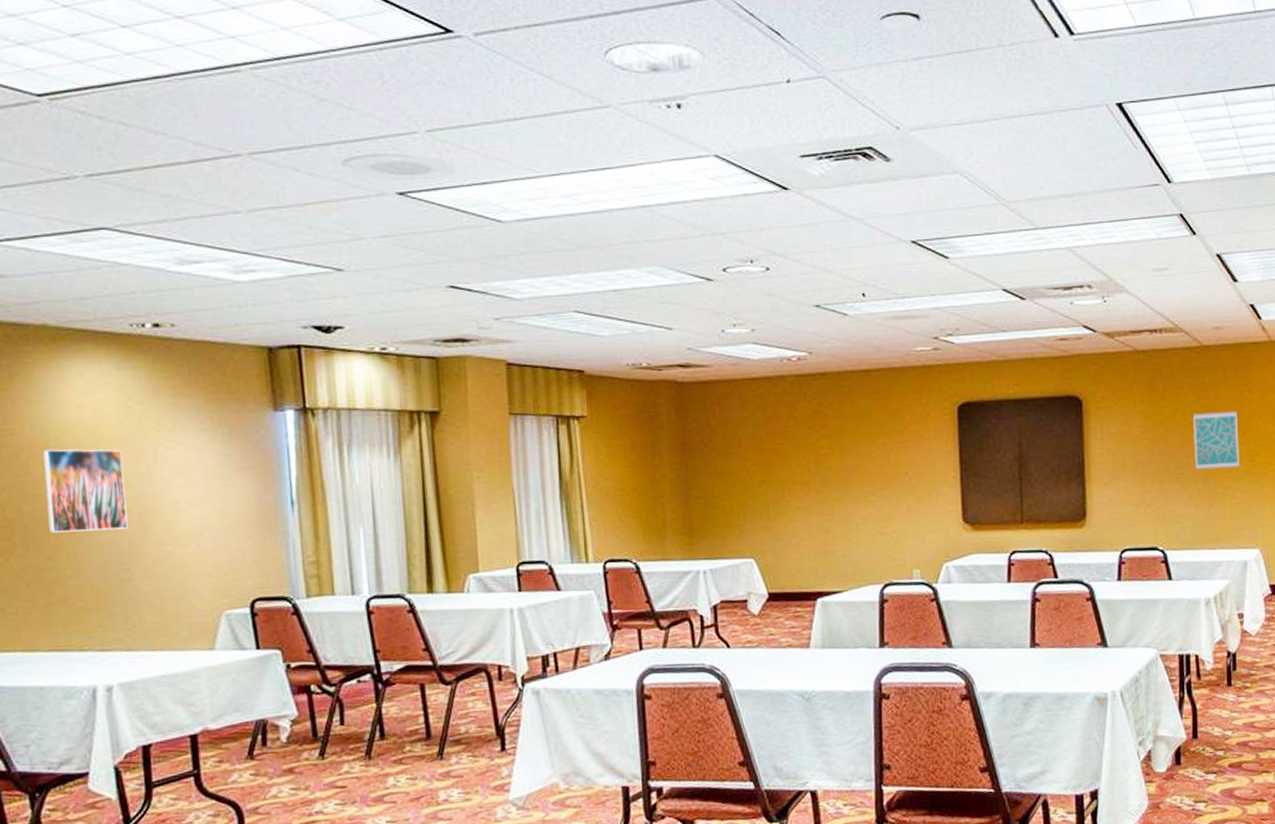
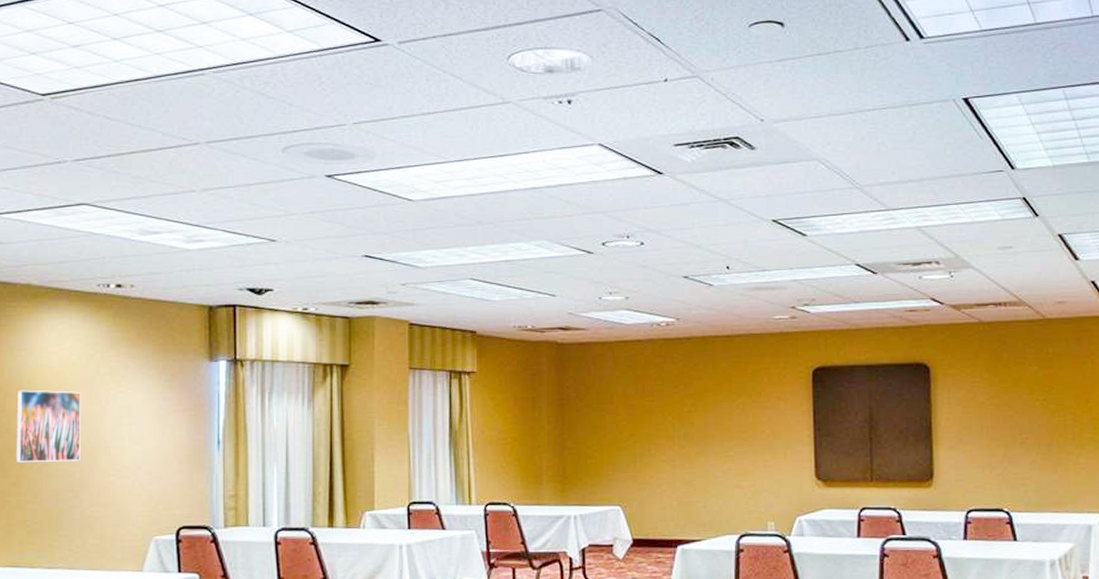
wall art: present [1193,410,1240,470] -> none [1037,380,1083,436]

